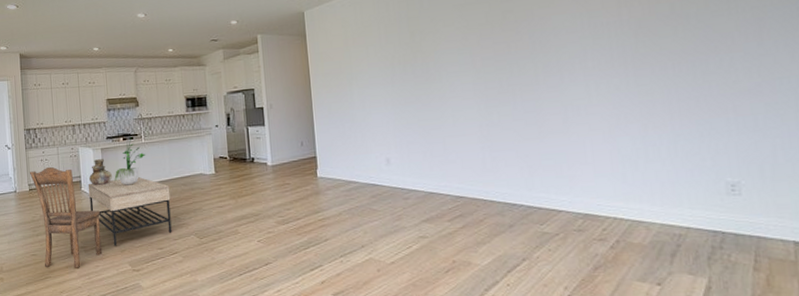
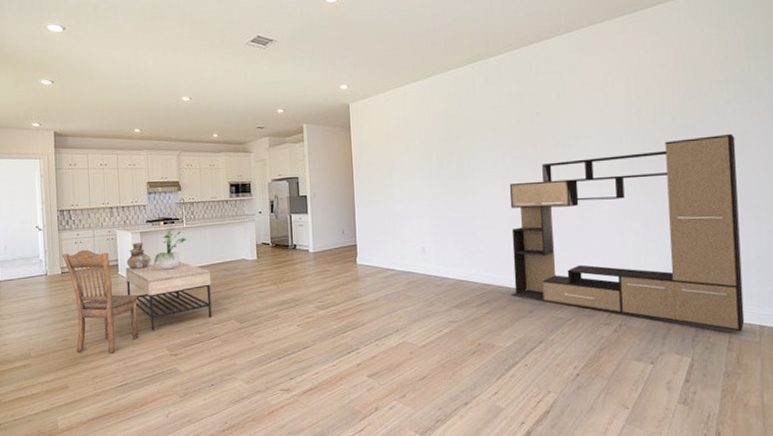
media console: none [481,20,775,249] -> present [509,133,745,332]

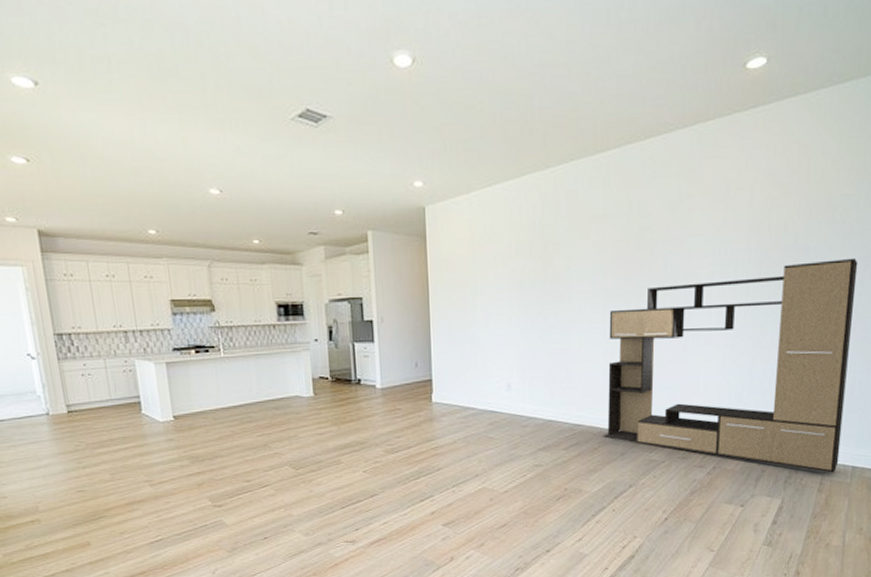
dining chair: present [62,249,138,353] -> none [66,383,173,506]
coffee table: present [125,262,212,331] -> none [150,399,261,479]
vessel: present [127,243,152,270] -> none [151,375,184,409]
potted plant: present [153,221,187,270] -> none [185,350,226,408]

